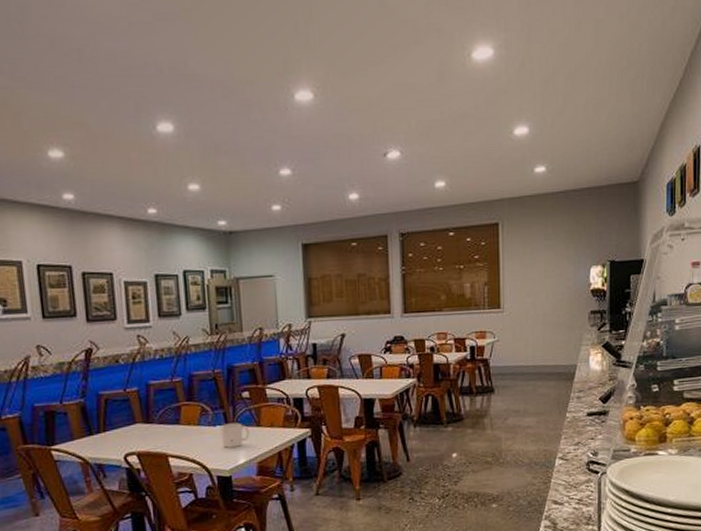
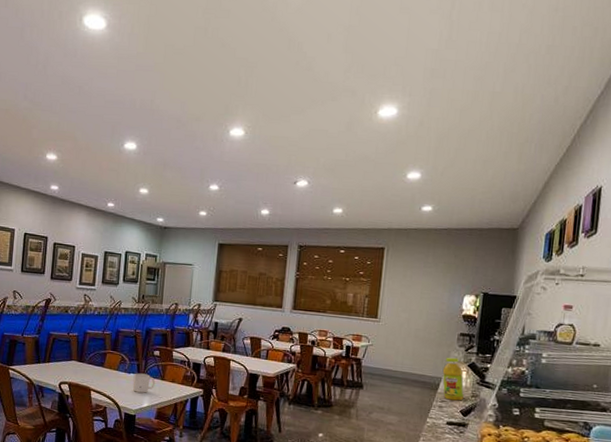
fruit juice: none [576,339,601,389] -> present [442,357,464,401]

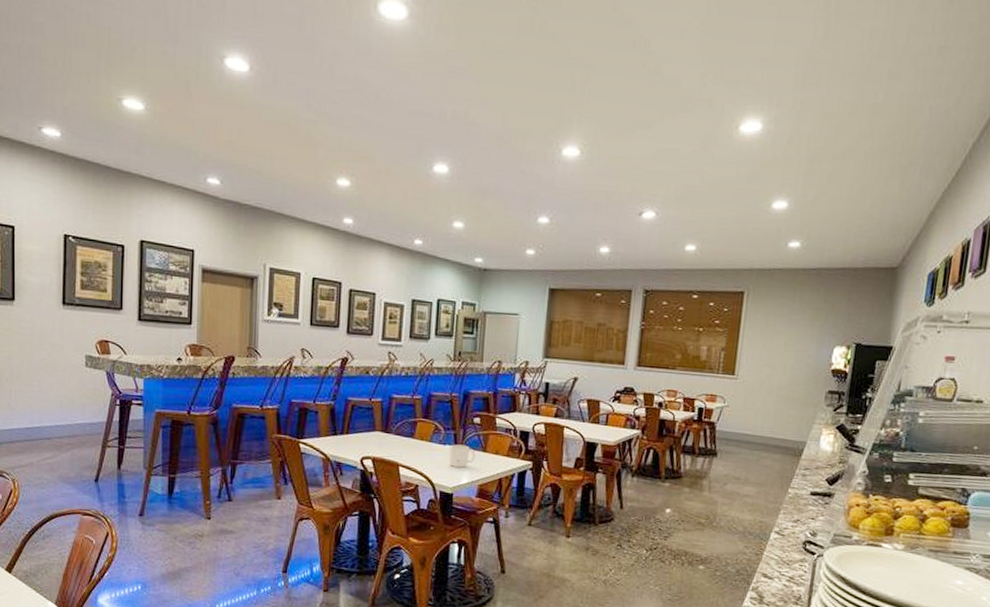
fruit juice: present [442,357,464,401] -> none [807,418,831,468]

